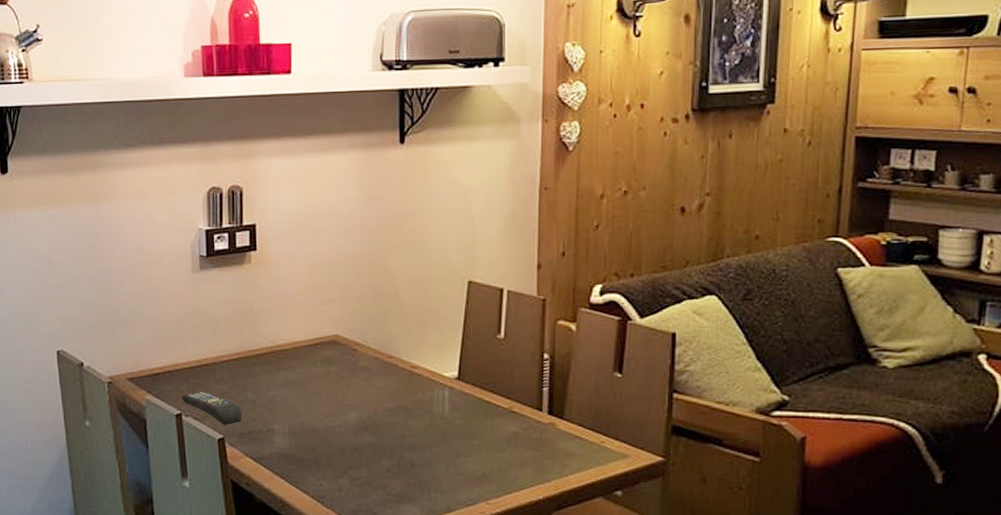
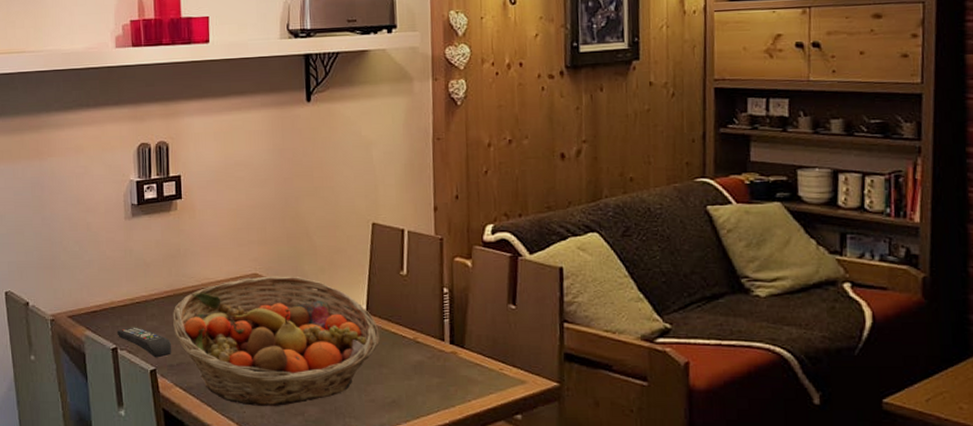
fruit basket: none [244,338,471,479] -> present [173,276,380,406]

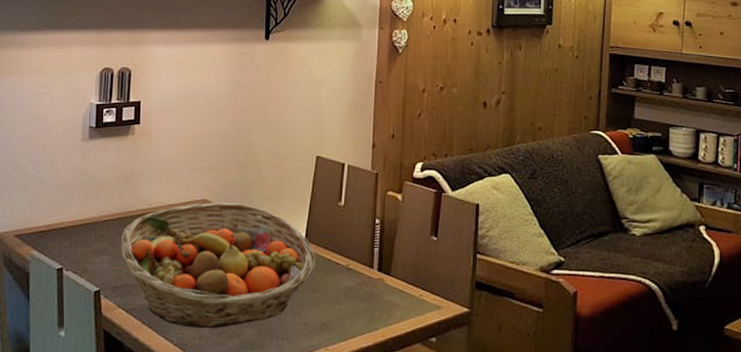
remote control: present [116,327,172,358] -> none [63,248,118,279]

